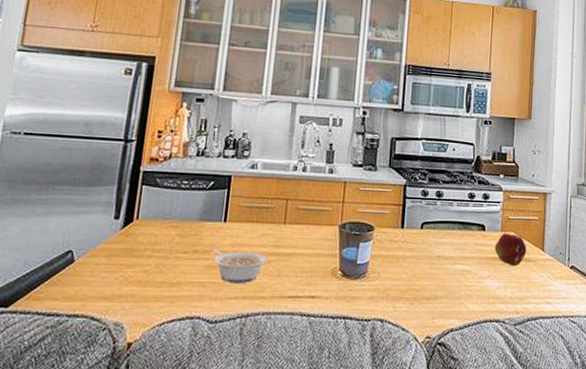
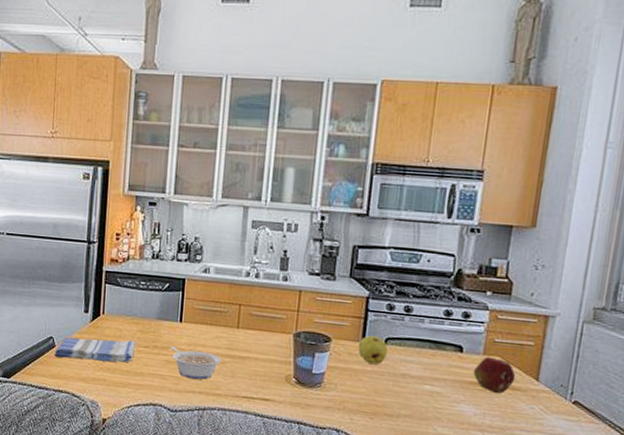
dish towel: none [72,246,174,274] -> present [54,337,136,363]
fruit: none [398,221,424,248] -> present [358,335,388,364]

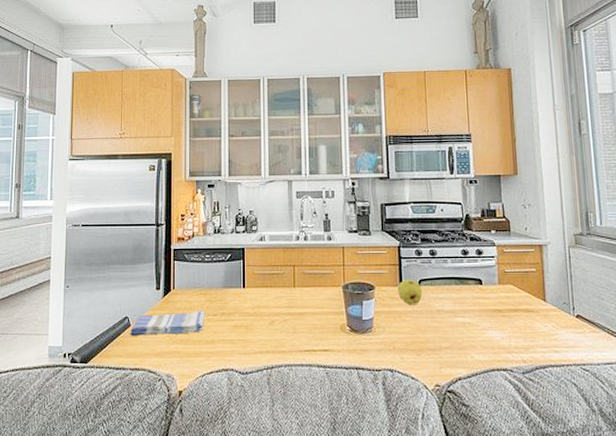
legume: present [171,346,222,380] -> none [237,311,283,340]
fruit: present [473,356,516,394] -> none [493,285,528,318]

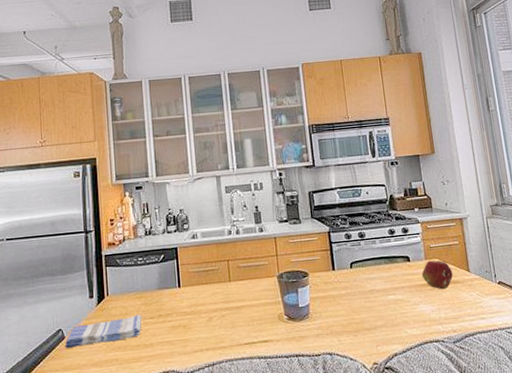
fruit: present [398,279,423,304] -> none [330,262,355,287]
fruit: none [493,285,528,318] -> present [421,260,454,290]

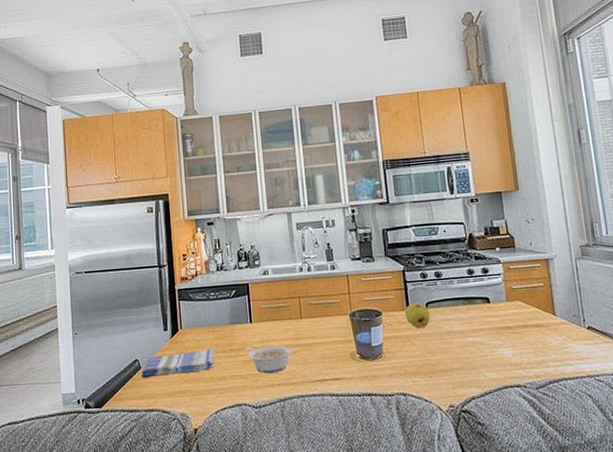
legume: none [174,309,221,339] -> present [246,345,292,374]
fruit: none [330,262,355,287] -> present [405,302,431,328]
fruit: present [421,260,454,290] -> none [502,302,538,334]

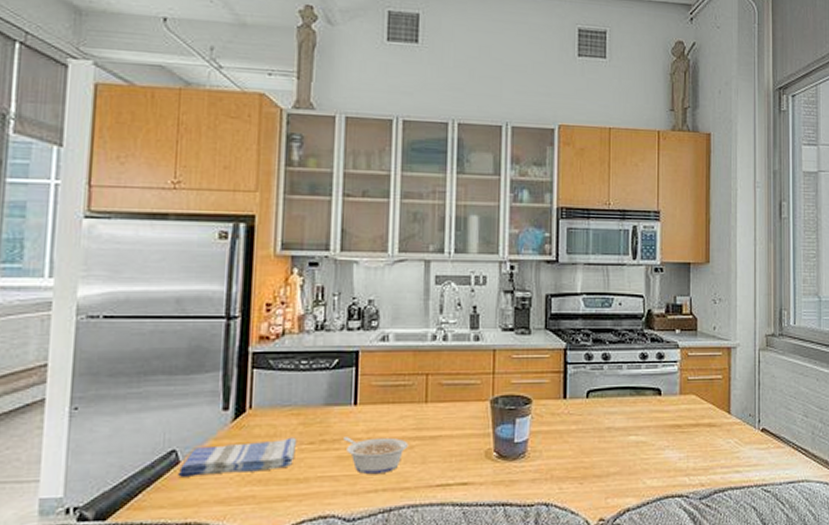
fruit: present [405,302,431,328] -> none [560,389,591,421]

